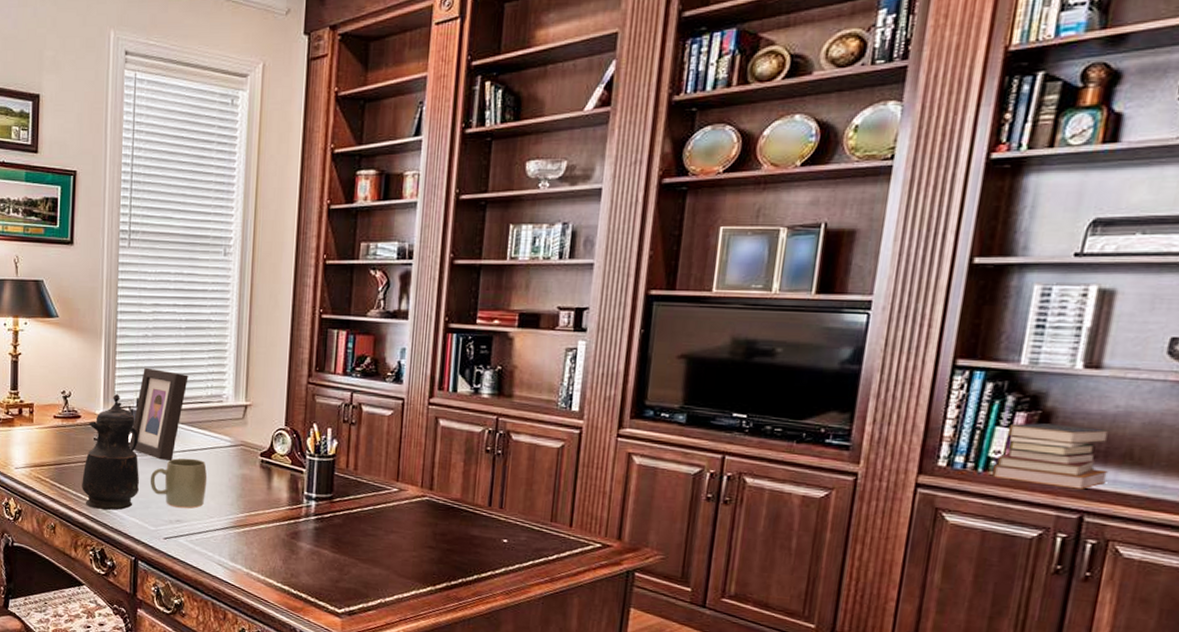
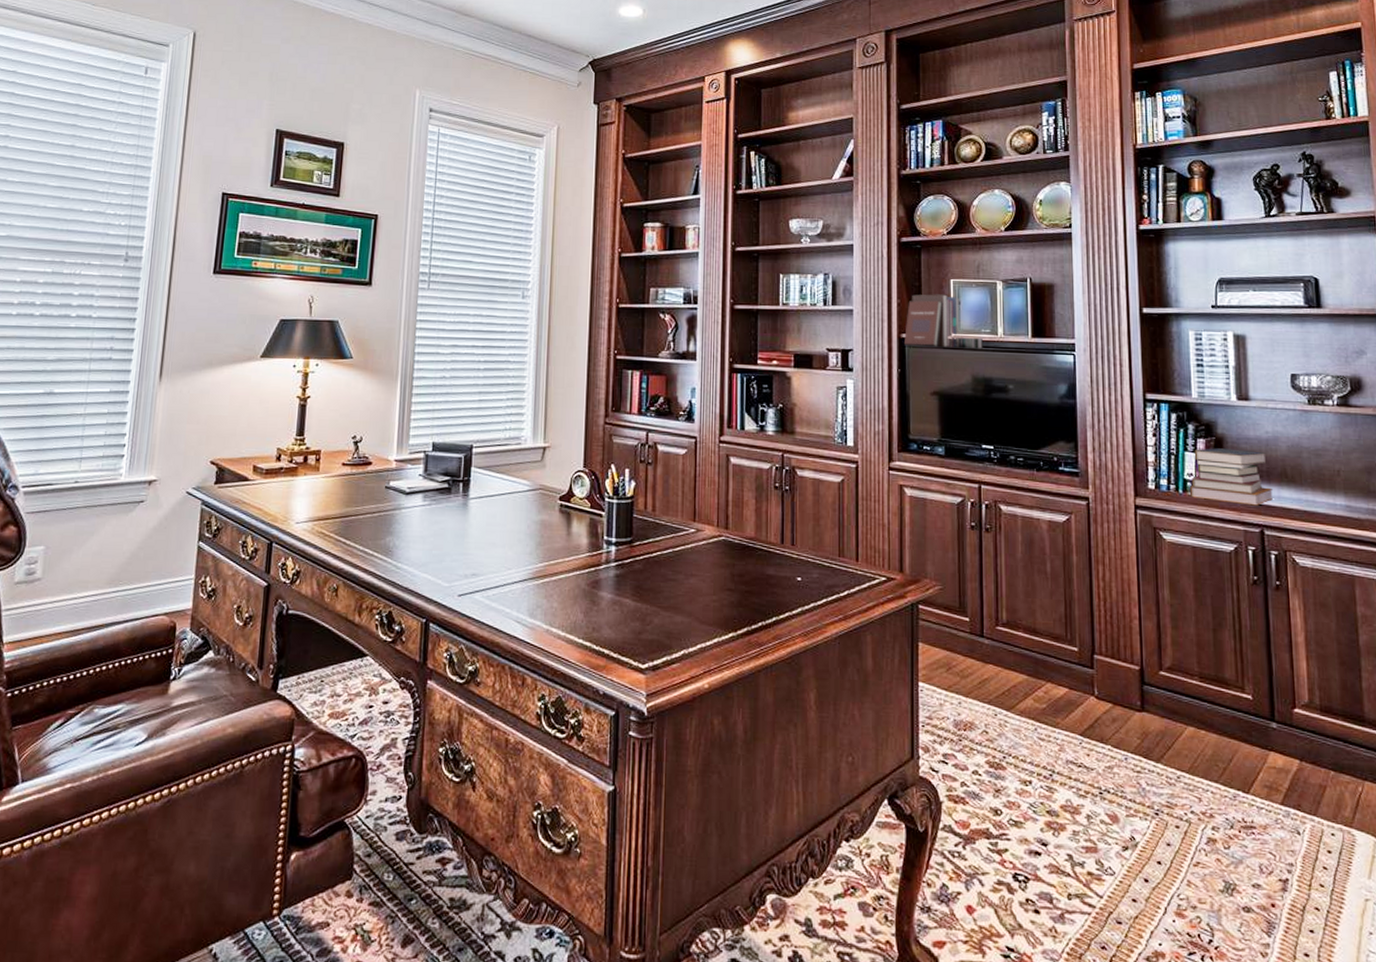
coffeepot: present [82,393,139,511] -> none [370,437,434,567]
picture frame: present [129,367,189,461] -> none [423,410,486,508]
mug: present [150,458,208,509] -> none [444,505,505,561]
books: none [651,244,751,309] -> present [903,294,983,350]

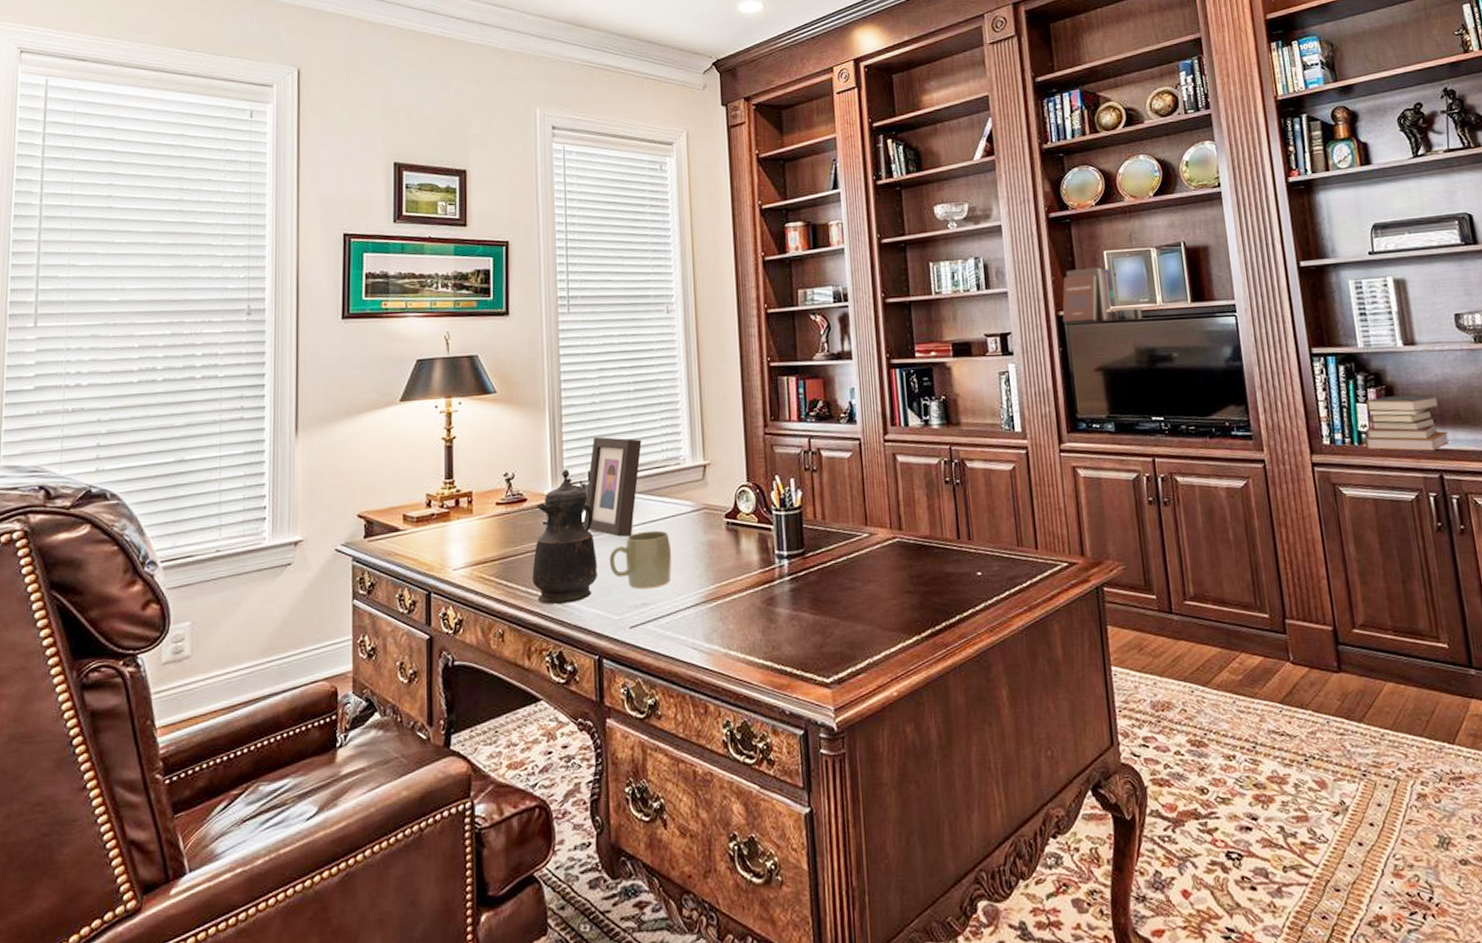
coffeepot: none [370,437,434,567] -> present [532,468,597,605]
picture frame: none [423,410,486,508] -> present [583,436,642,537]
mug: none [444,505,505,561] -> present [609,530,672,590]

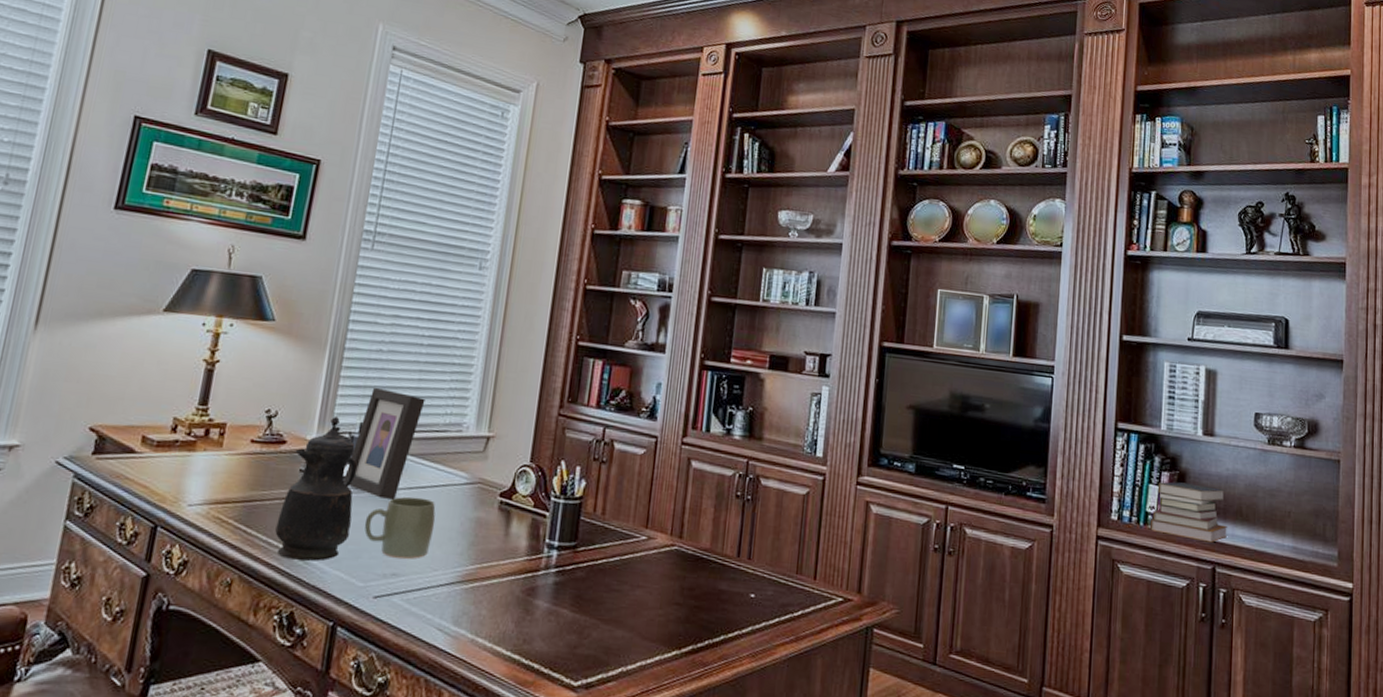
books: present [1062,267,1143,324] -> none [884,302,964,366]

